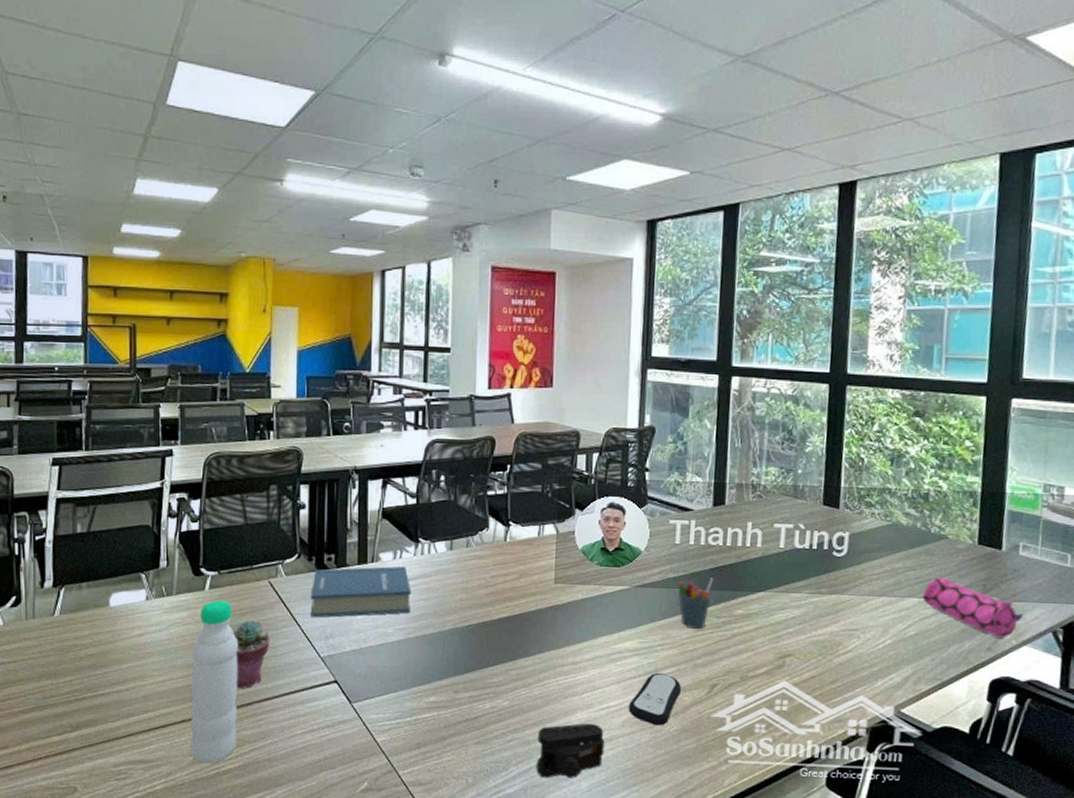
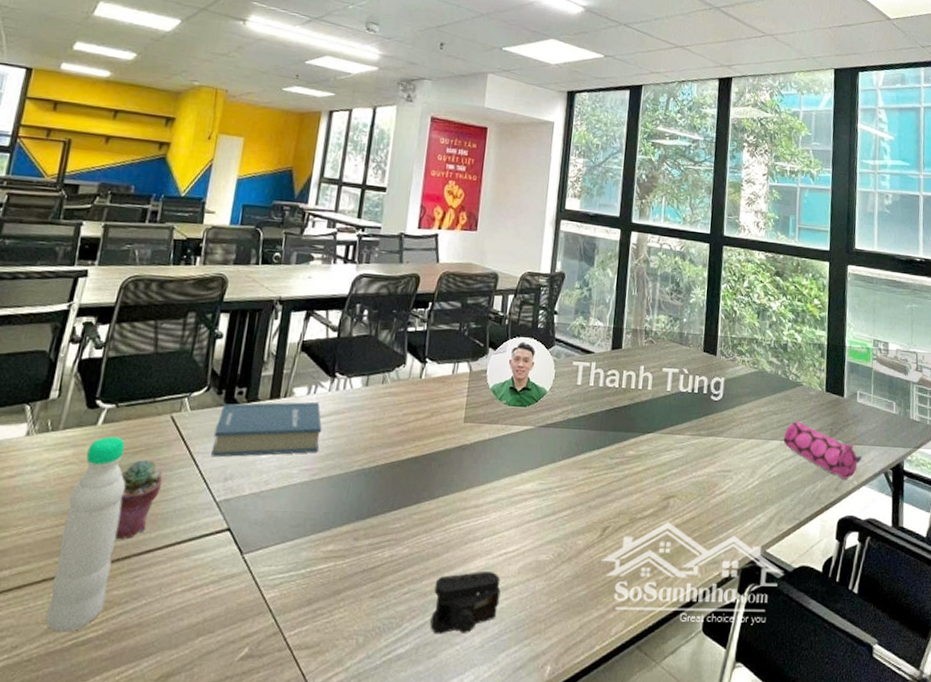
remote control: present [629,672,681,726] -> none [526,515,576,572]
pen holder: present [676,578,714,629] -> none [576,419,610,470]

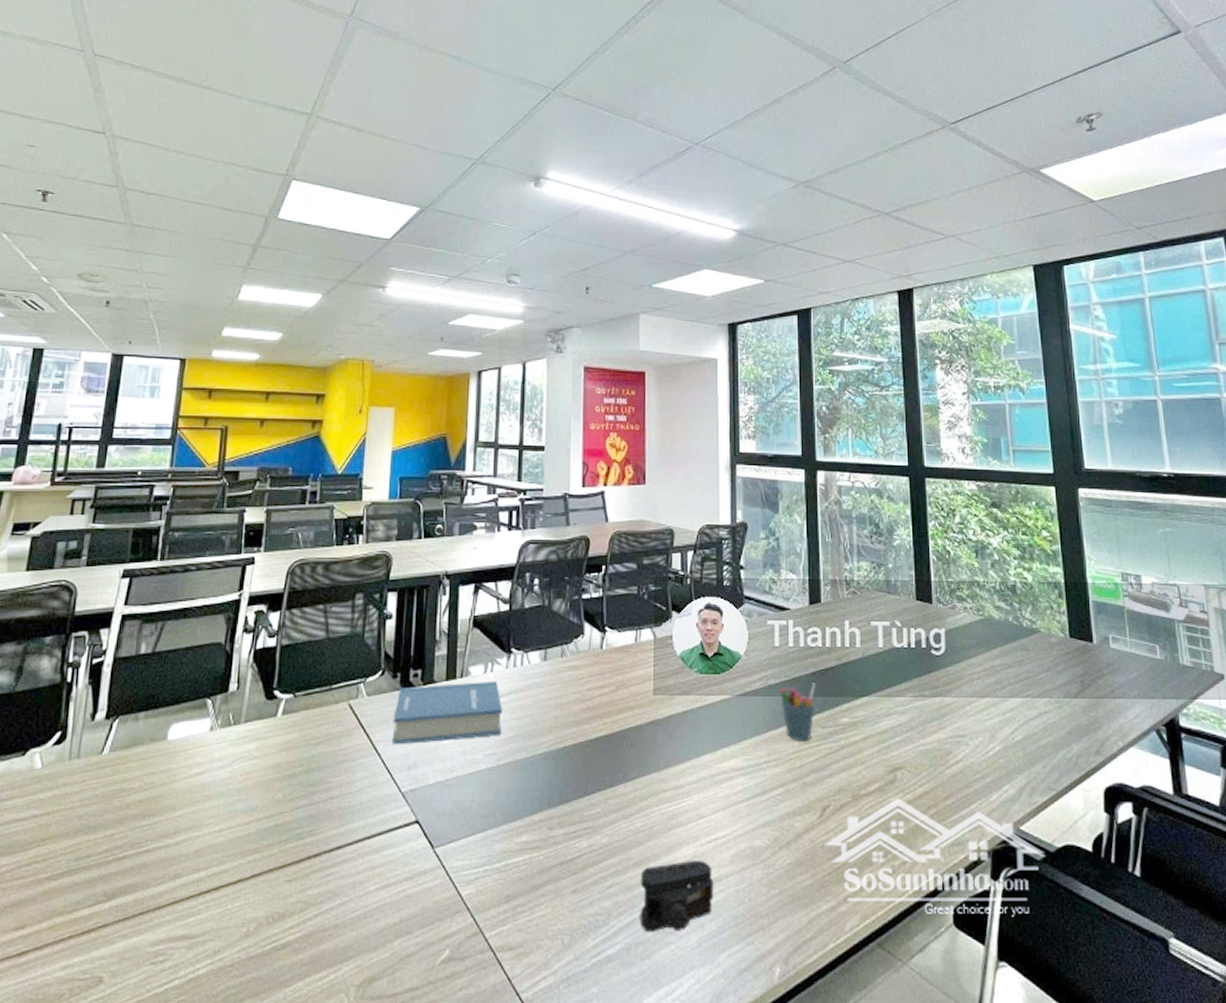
water bottle: present [45,436,126,632] -> none [244,727,311,935]
potted succulent: present [115,460,163,539] -> none [304,751,346,835]
pen holder: none [576,419,610,470] -> present [779,683,816,741]
pencil case: present [783,421,862,479] -> none [1024,674,1125,740]

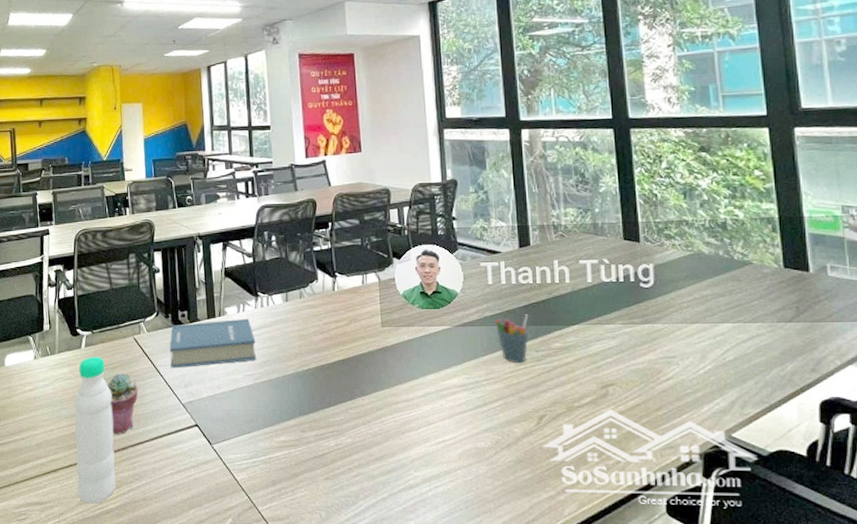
water bottle: none [244,727,311,935] -> present [74,356,116,504]
potted succulent: none [304,751,346,835] -> present [106,373,139,434]
cigarette pack: present [640,861,714,933] -> none [381,458,445,511]

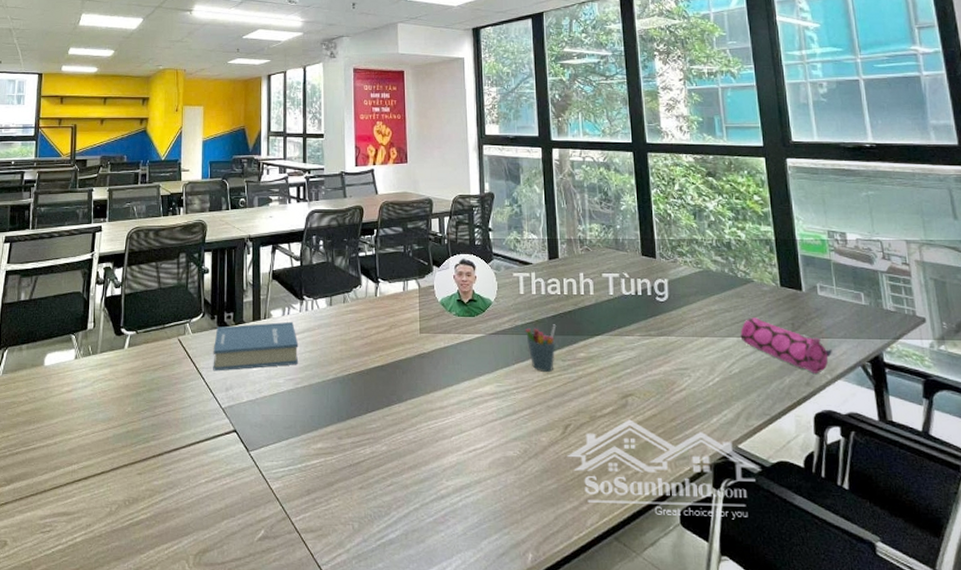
water bottle: present [74,356,116,504] -> none [108,357,152,514]
potted succulent: present [106,373,139,434] -> none [146,375,179,439]
pencil case: none [736,302,843,359] -> present [740,317,832,373]

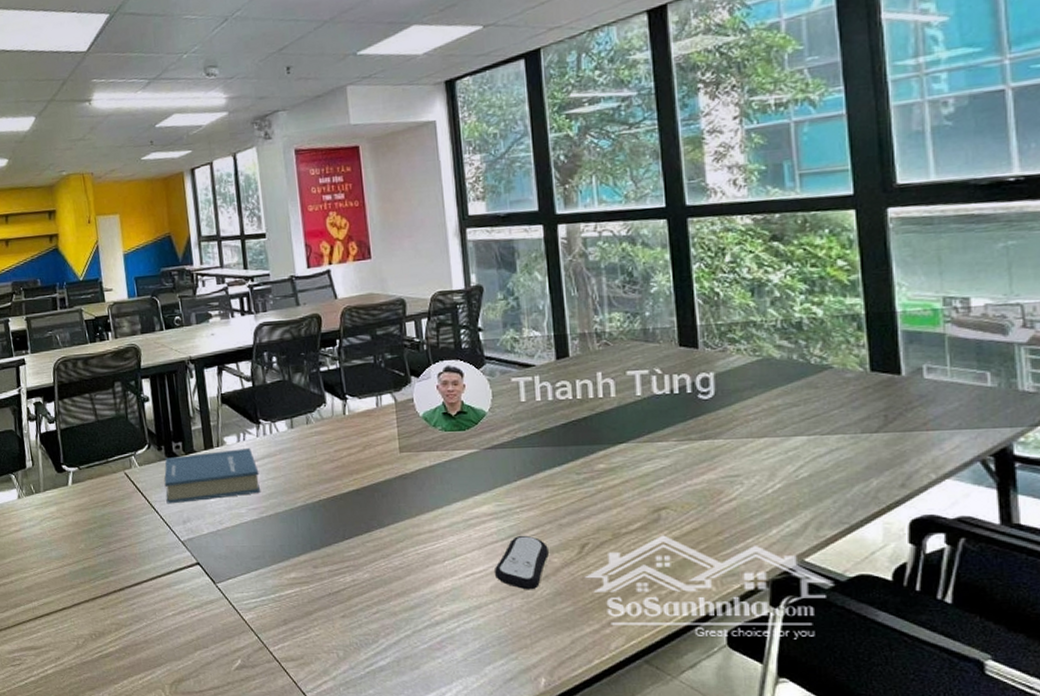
remote control: none [493,414,538,467] -> present [495,535,549,590]
pen holder: present [525,324,557,372] -> none [528,433,569,487]
pencil case: present [740,317,832,373] -> none [811,411,940,473]

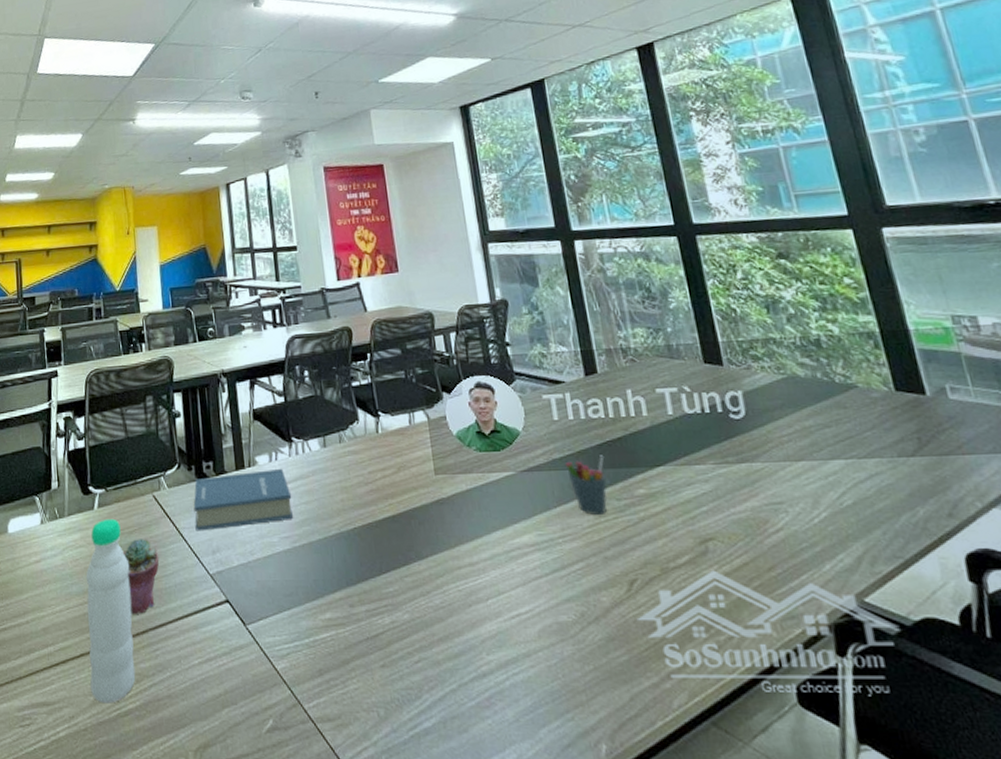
water bottle: none [63,493,115,648] -> present [85,518,136,704]
potted succulent: none [97,511,133,575] -> present [122,539,160,614]
remote control: present [495,535,549,590] -> none [541,569,597,635]
pen holder: none [528,433,569,487] -> present [564,455,607,515]

